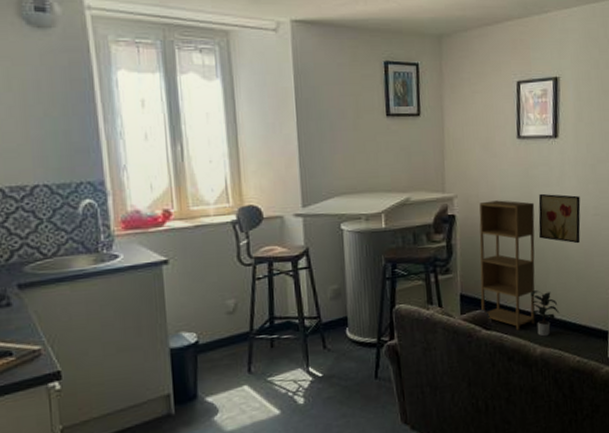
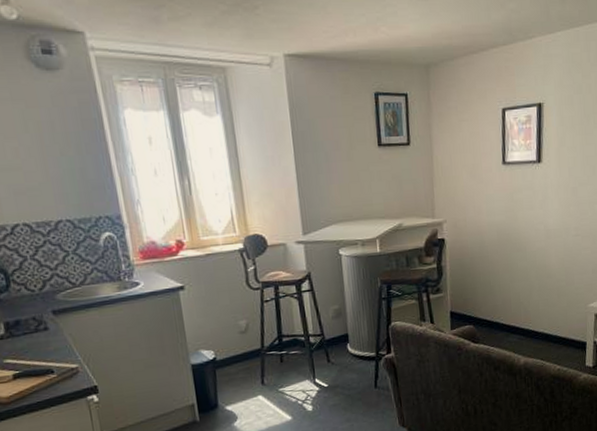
shelving unit: present [479,200,535,331] -> none [467,223,519,343]
potted plant: present [531,290,560,337] -> none [515,306,542,348]
wall art: present [538,193,581,244] -> none [522,216,562,263]

